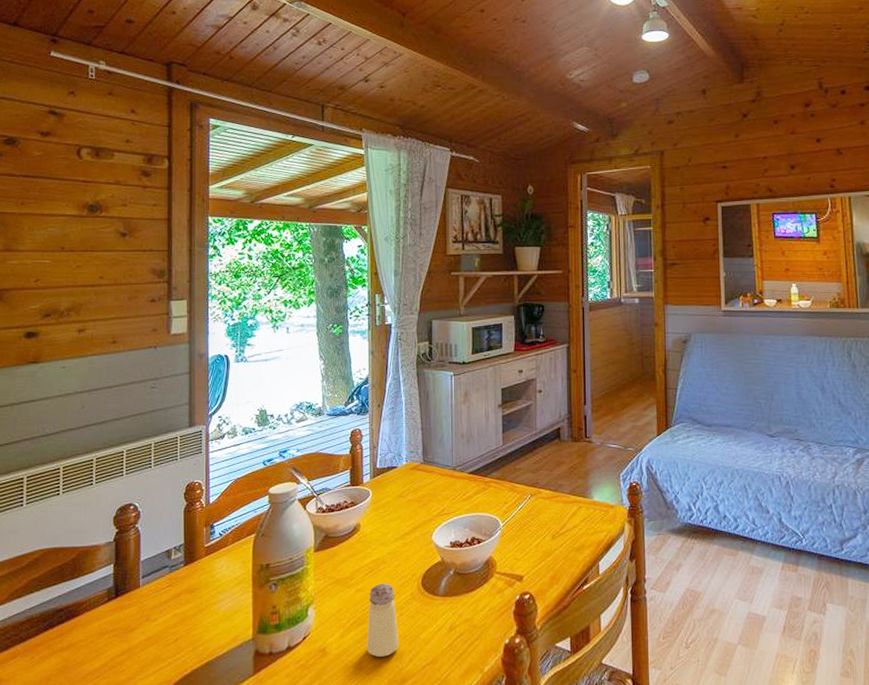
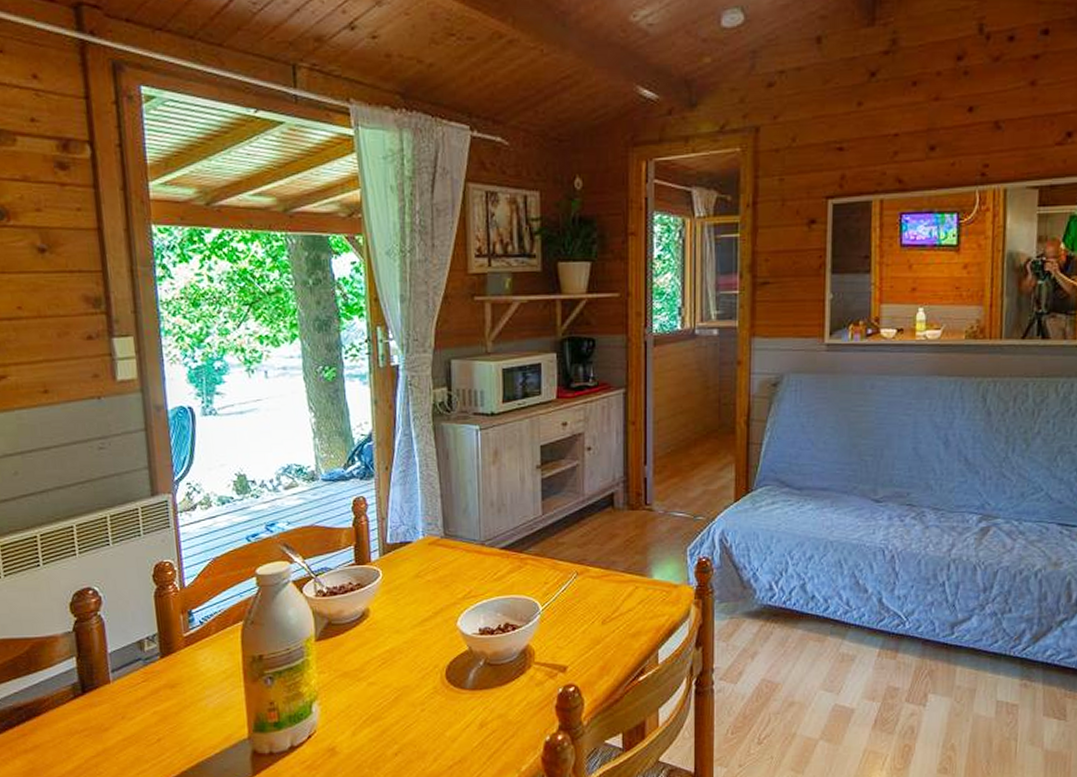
saltshaker: present [366,583,399,657] -> none [382,675,421,756]

